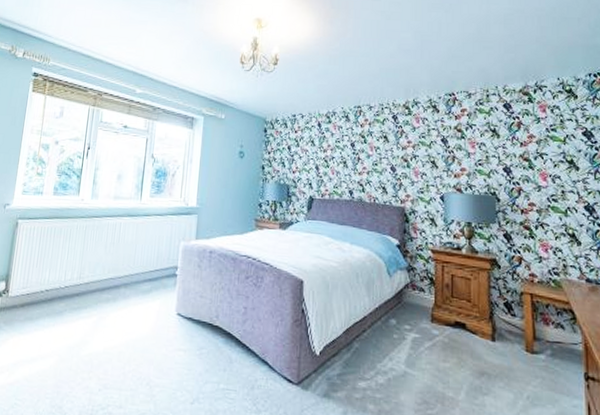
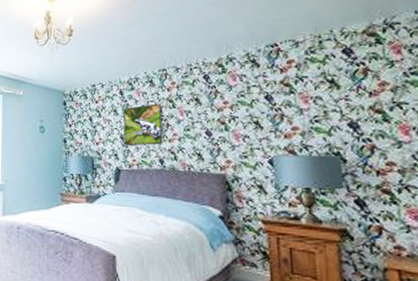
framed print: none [318,138,355,177] -> present [123,103,163,147]

